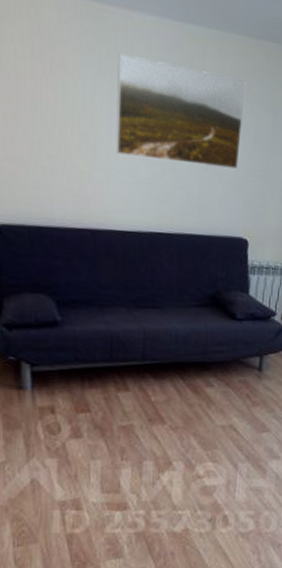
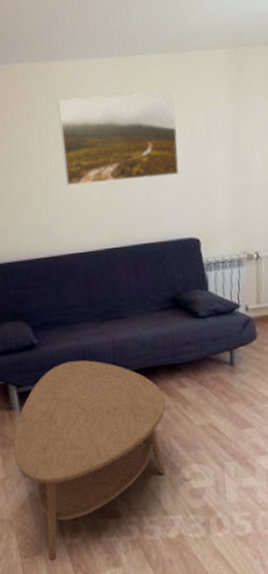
coffee table: none [19,345,190,550] -> present [13,360,165,561]

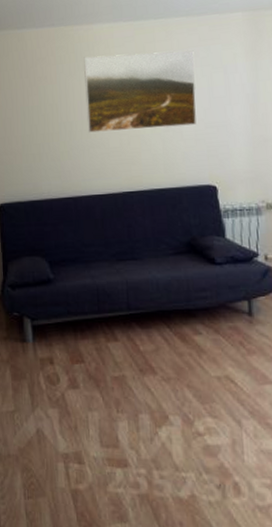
coffee table: present [13,360,165,561] -> none [24,299,179,506]

